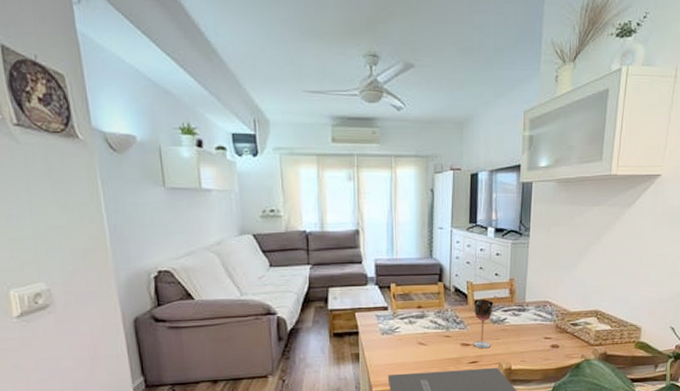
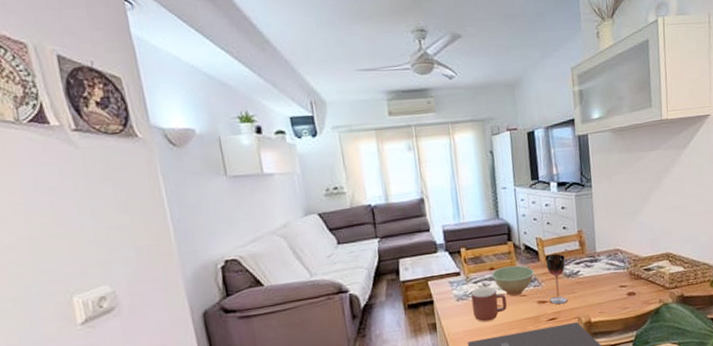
mug: none [395,324,430,359] -> present [471,287,507,323]
bowl: none [419,306,461,336] -> present [491,265,534,297]

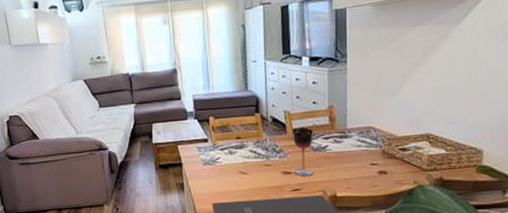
mug: present [471,287,507,323] -> none [217,154,251,187]
bowl: present [491,265,534,297] -> none [238,136,280,166]

